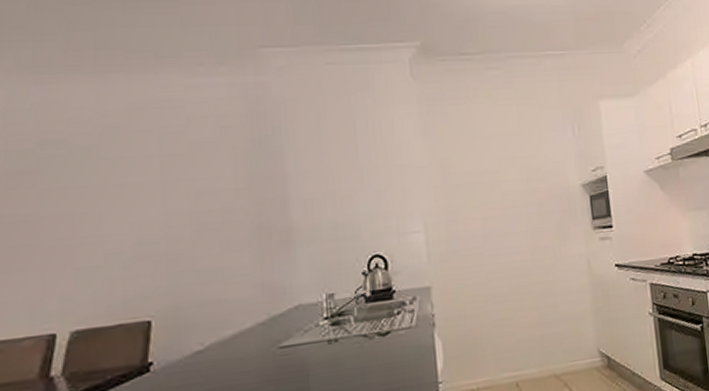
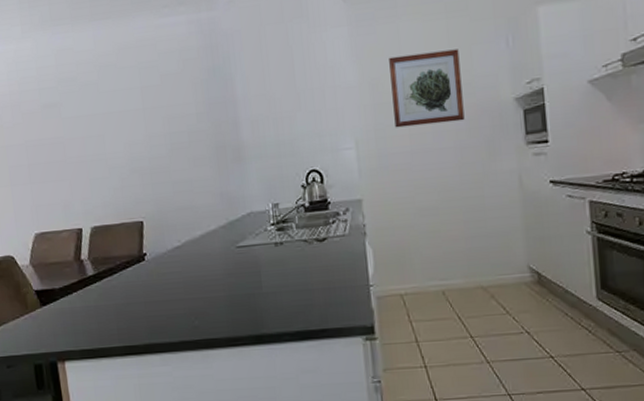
wall art: none [460,134,536,211] -> present [389,49,465,128]

